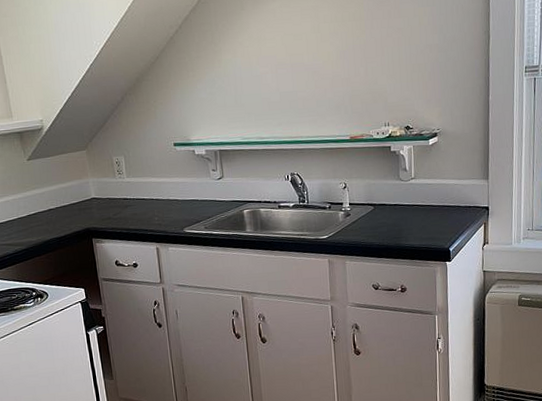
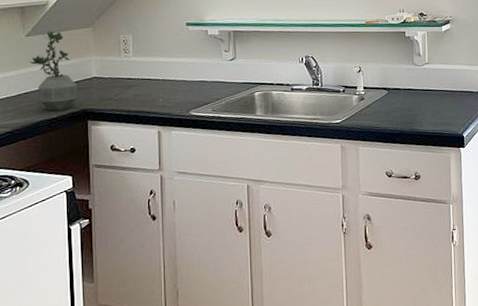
potted plant: none [34,154,81,230] -> present [29,31,78,111]

